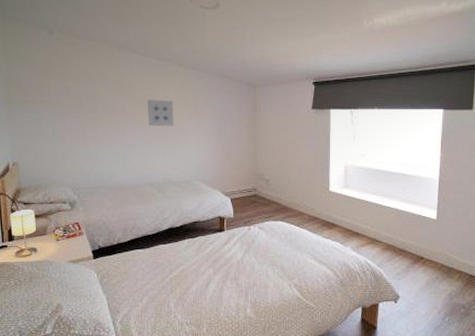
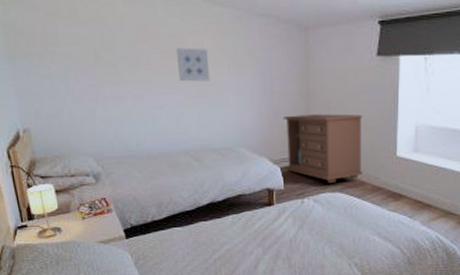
dresser: none [234,155,301,213] -> present [283,114,363,183]

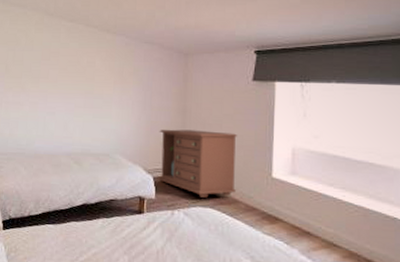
wall art: present [175,48,211,82] -> none [71,66,98,94]

